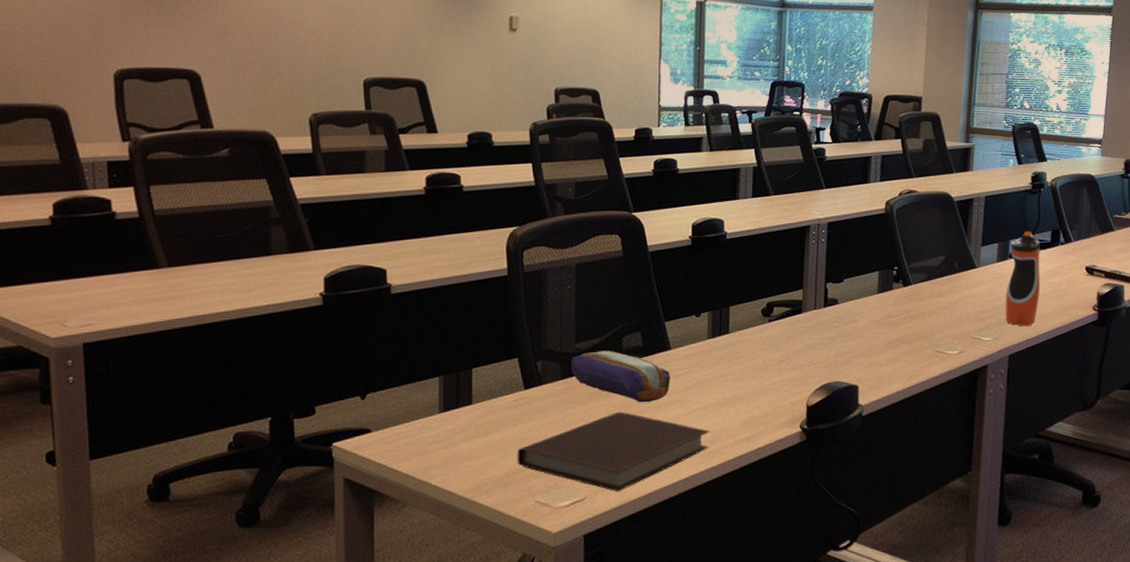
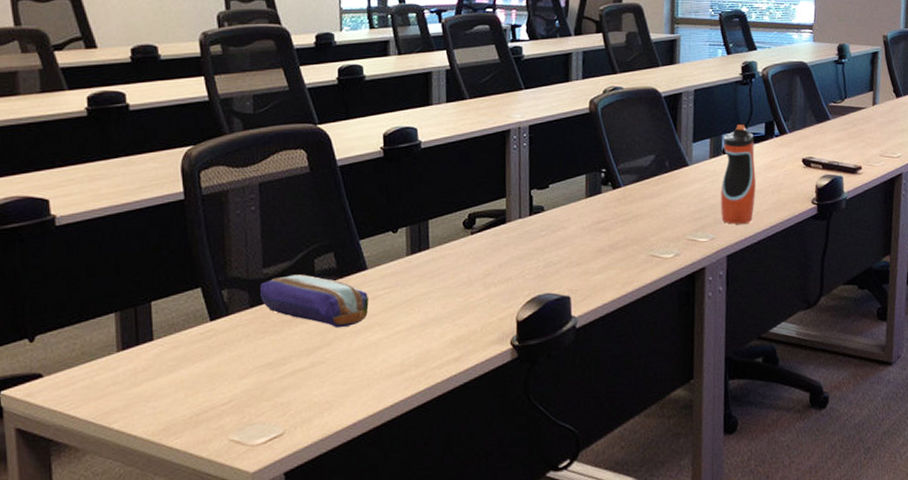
notebook: present [517,411,710,492] -> none [206,338,415,425]

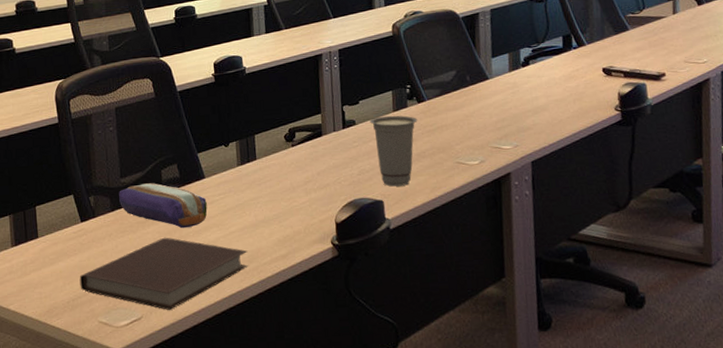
notebook: none [206,338,415,425] -> present [79,237,248,311]
cup: none [559,202,612,281] -> present [369,115,418,187]
water bottle: present [720,124,757,224] -> none [521,39,557,132]

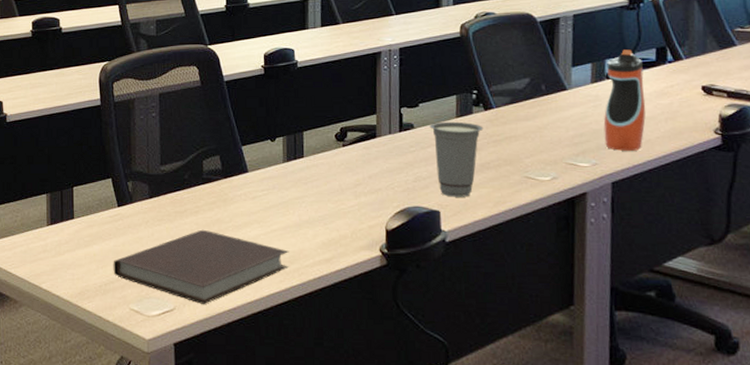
pencil case: present [119,183,208,229] -> none [158,173,249,222]
water bottle: none [521,39,557,132] -> present [603,49,646,151]

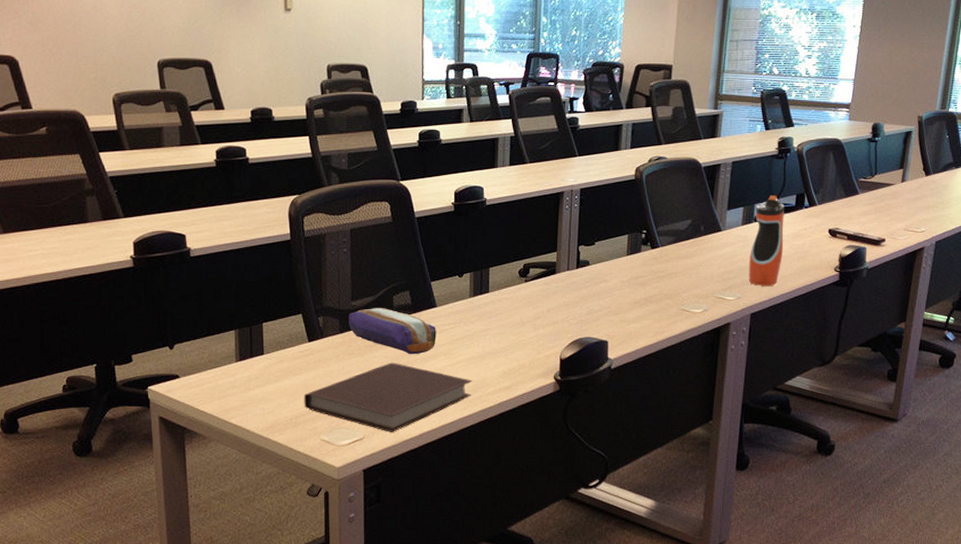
pencil case: none [158,173,249,222] -> present [349,308,436,355]
cup: present [429,121,484,197] -> none [603,259,650,328]

